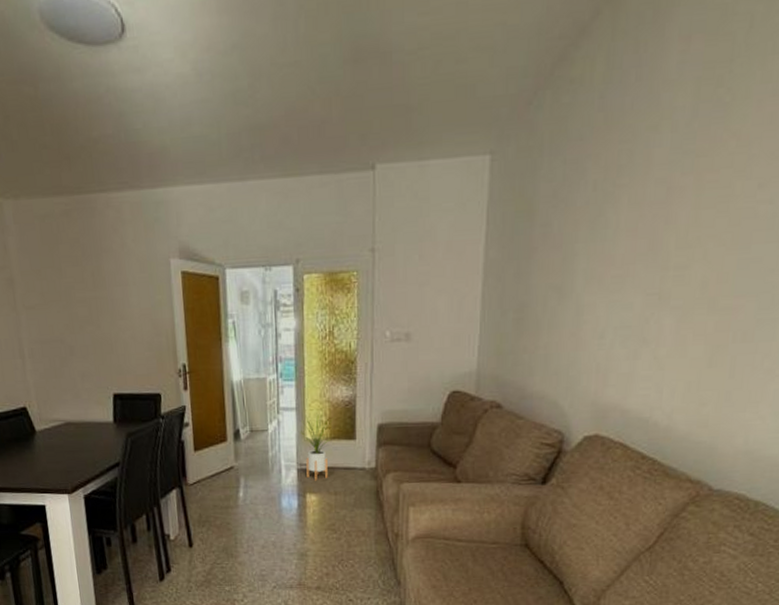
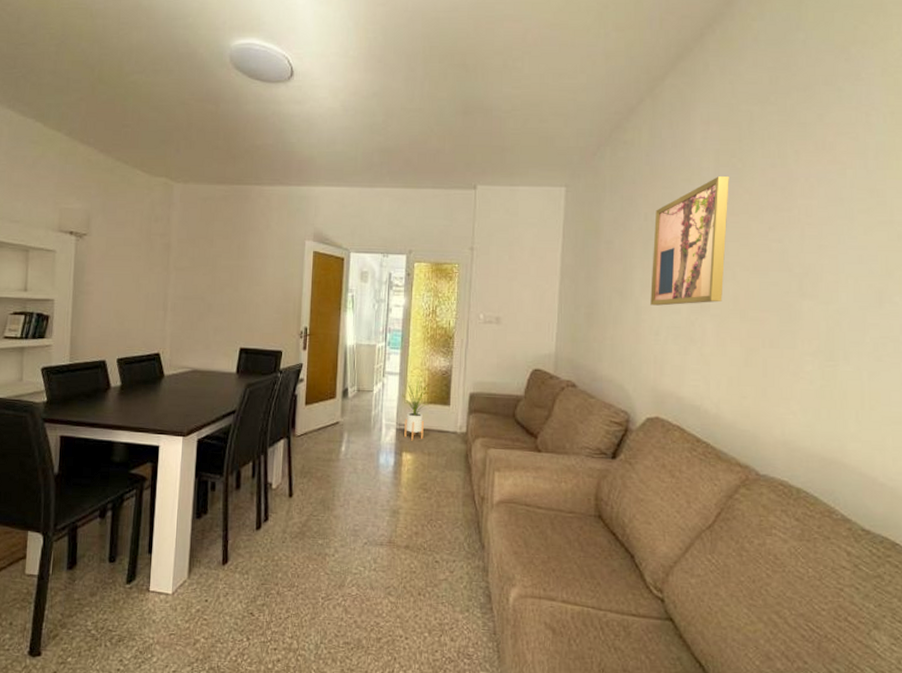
wall art: none [595,116,712,302] -> present [650,176,729,306]

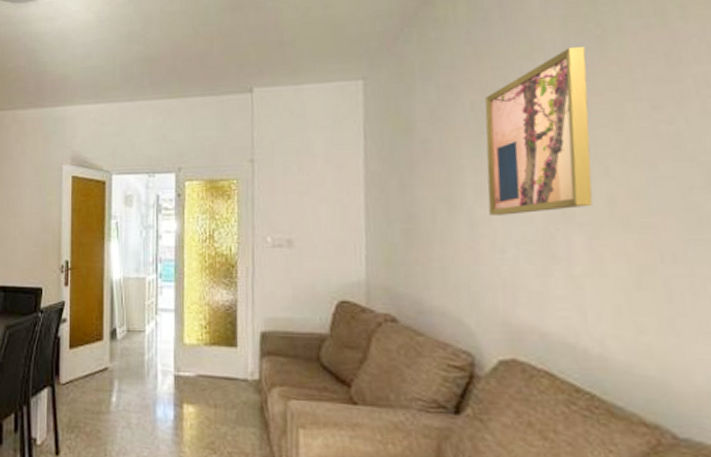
house plant: present [402,378,432,441] -> none [179,315,214,390]

